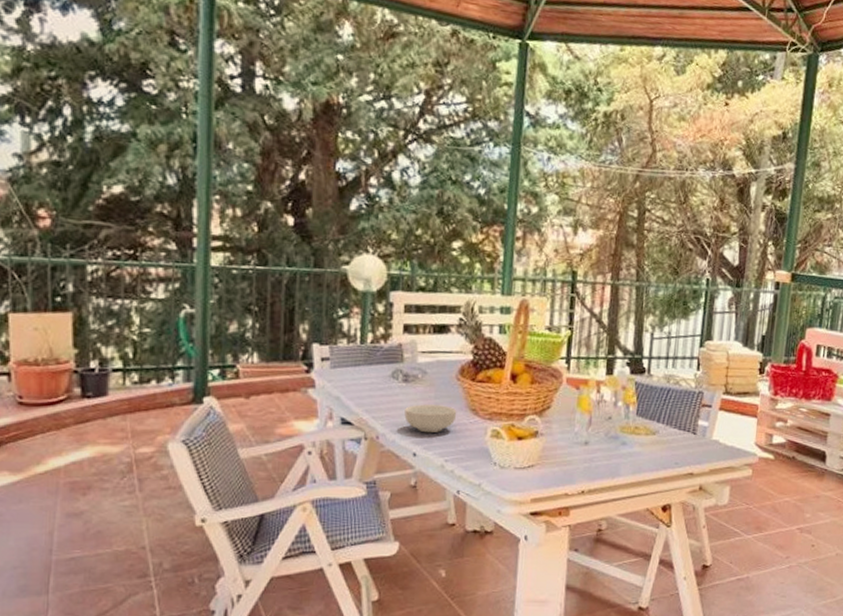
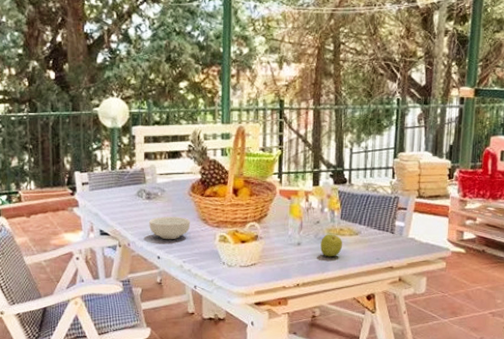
apple: none [611,432,638,460] -> present [320,234,343,257]

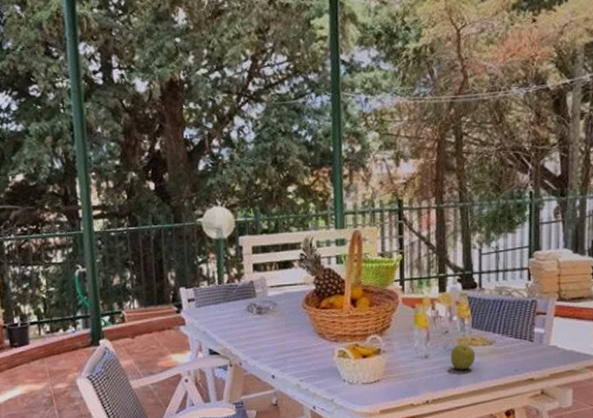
cereal bowl: present [149,216,191,240] -> none [261,332,306,357]

